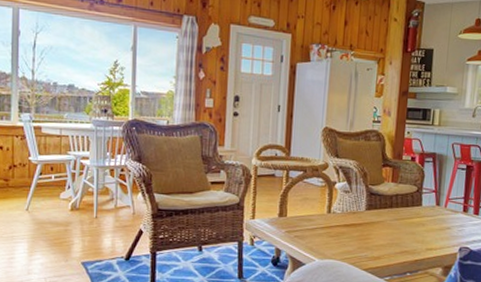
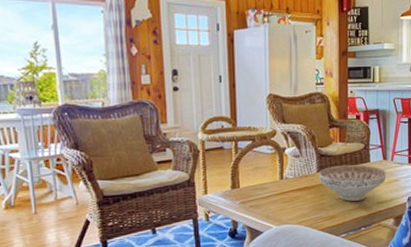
decorative bowl: none [367,205,438,245] -> present [318,164,386,202]

